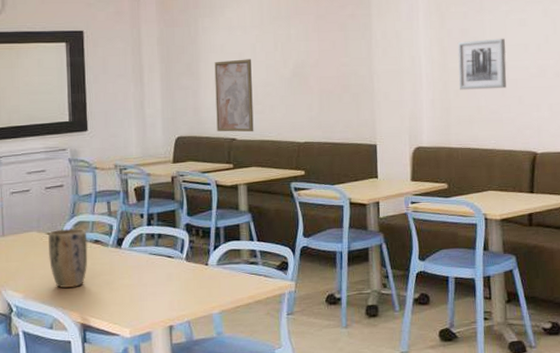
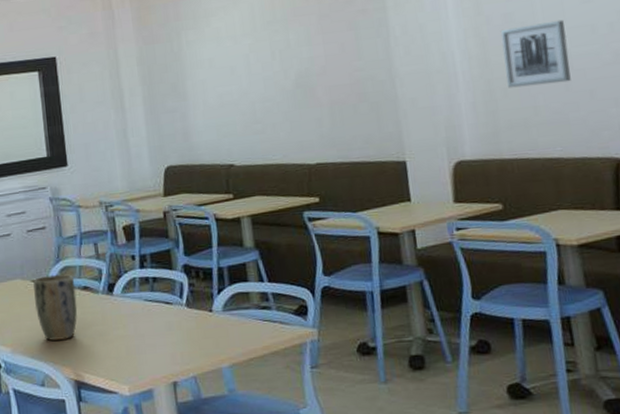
wall art: present [214,59,254,132] -> none [202,72,255,158]

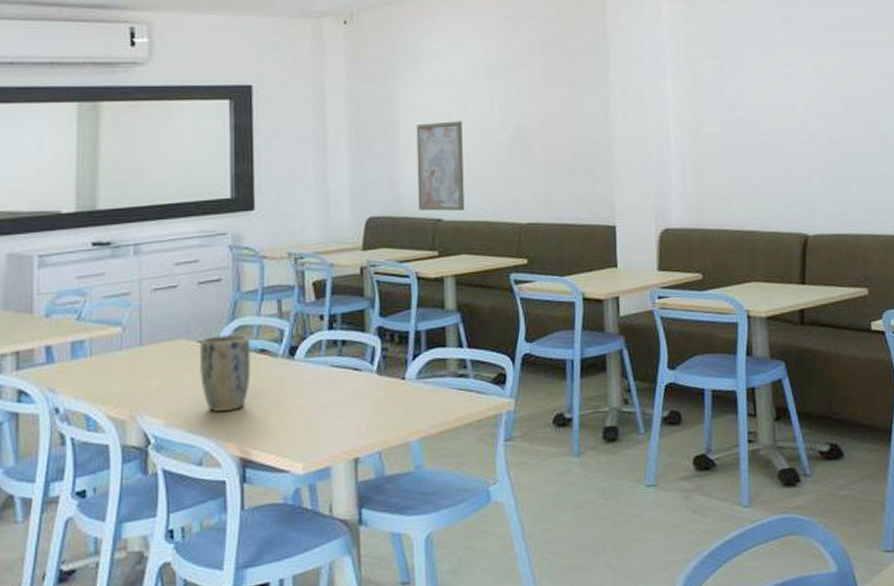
wall art: none [202,72,255,158] -> present [416,121,465,212]
wall art: present [500,19,571,88] -> none [712,97,771,160]

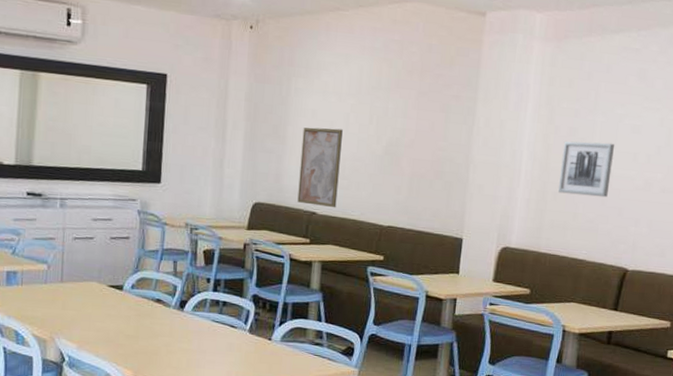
plant pot: present [199,335,251,412] -> none [106,282,149,345]
wall art: none [712,97,771,160] -> present [557,141,614,198]

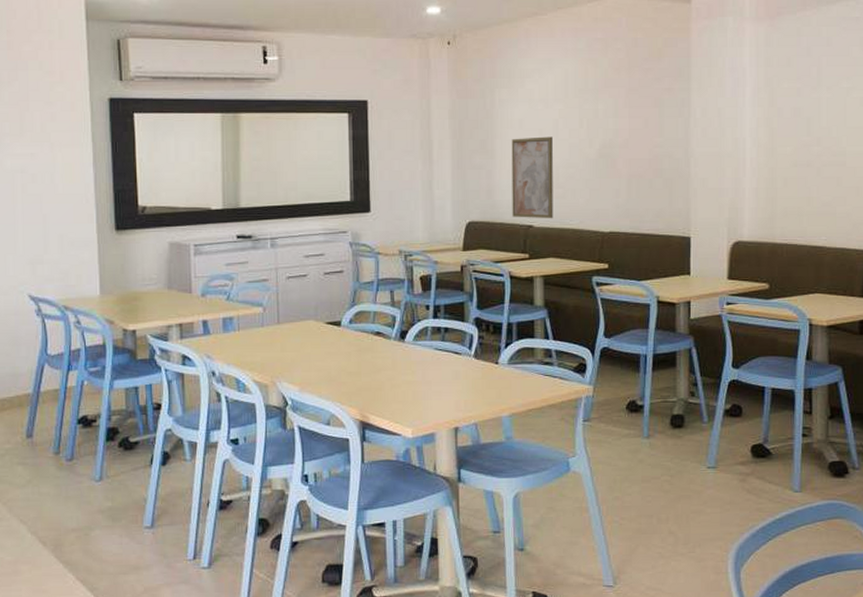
wall art: present [557,141,614,198] -> none [787,119,844,178]

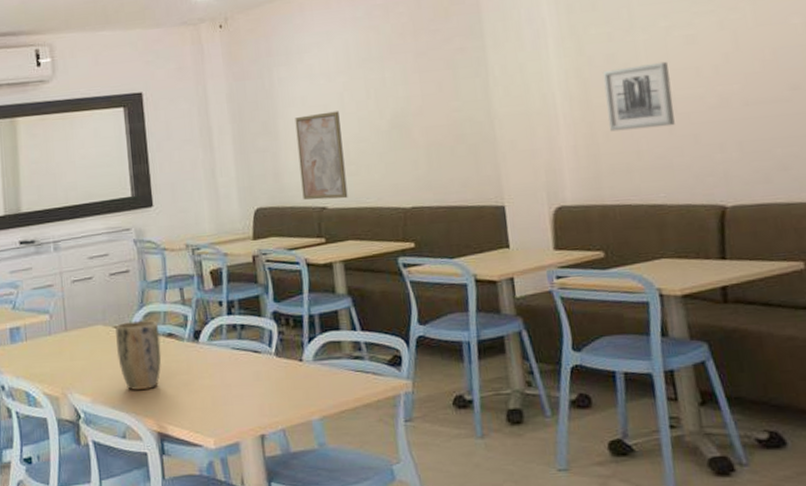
plant pot: none [326,318,369,382] -> present [115,320,162,390]
wall art: none [787,119,844,178] -> present [602,61,675,132]

